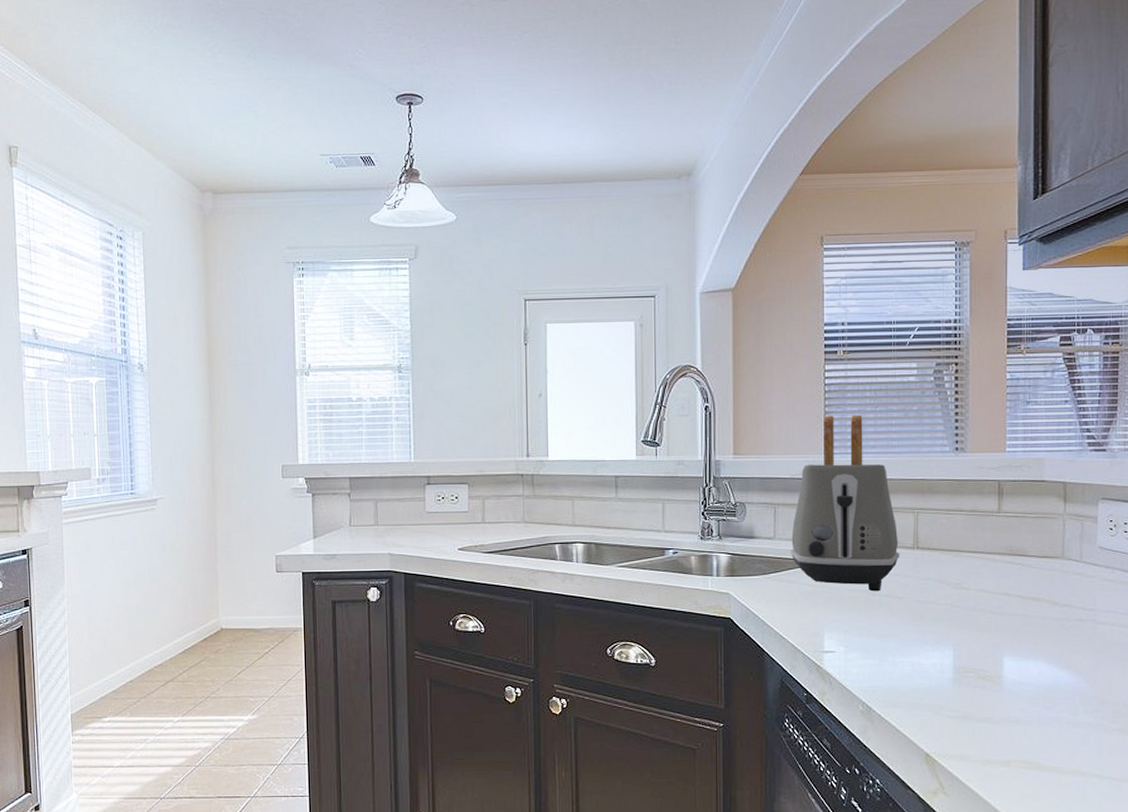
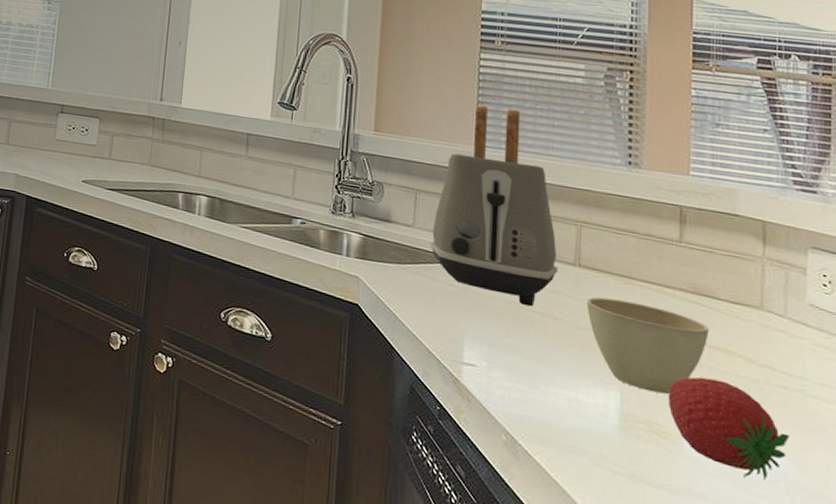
cup: none [924,572,1023,645] -> present [587,297,709,395]
fruit: none [990,624,1083,699] -> present [668,376,790,480]

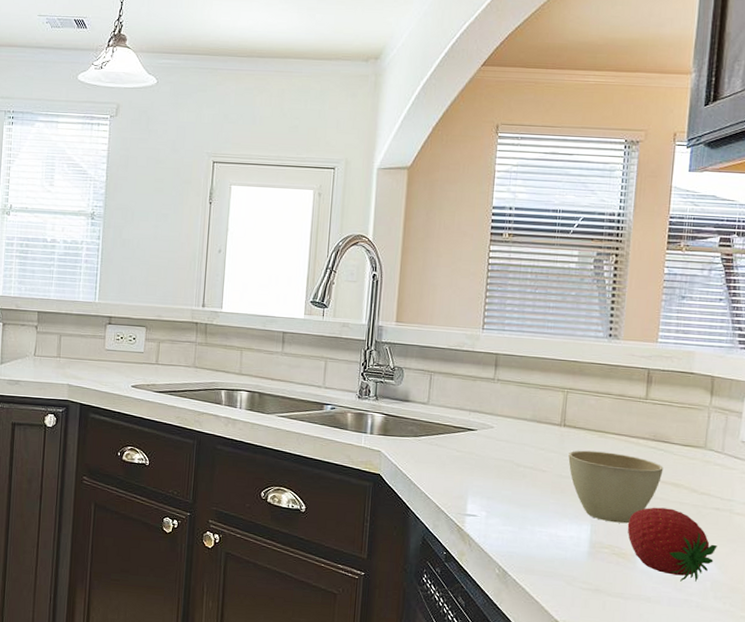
toaster: present [430,105,559,307] -> none [442,293,547,463]

